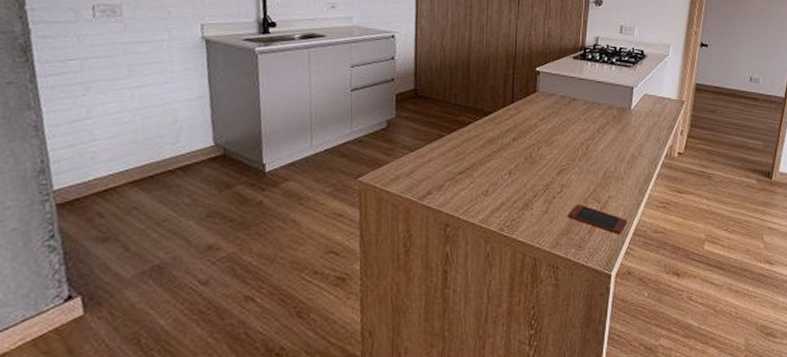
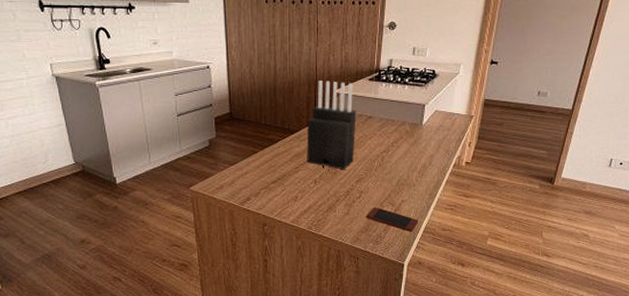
knife block: none [501,57,559,160] -> present [307,81,356,170]

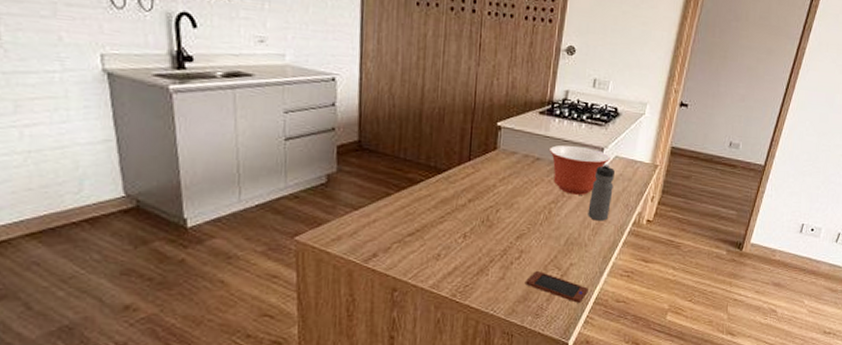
knife block: present [307,81,356,170] -> none [455,109,522,223]
mixing bowl: none [378,104,431,144] -> present [548,145,610,195]
water bottle: none [414,118,436,165] -> present [588,164,616,221]

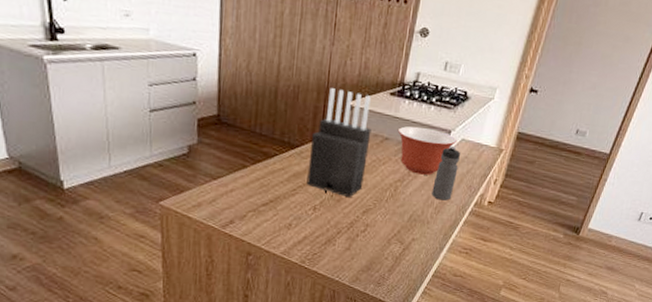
knife block: none [455,109,522,223] -> present [306,88,372,198]
smartphone: present [526,271,588,303] -> none [370,244,428,275]

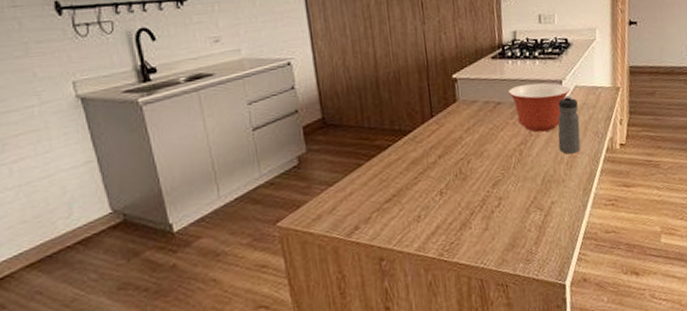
knife block: present [306,88,372,198] -> none [422,64,486,174]

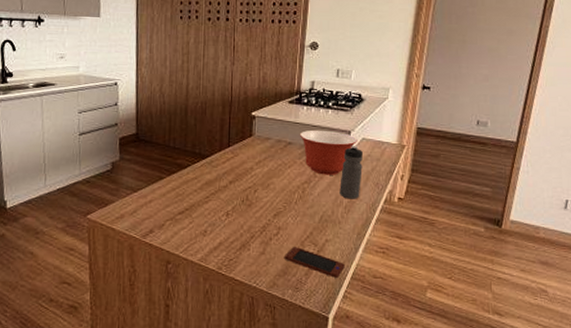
smartphone: none [510,215,575,242] -> present [285,247,345,278]

